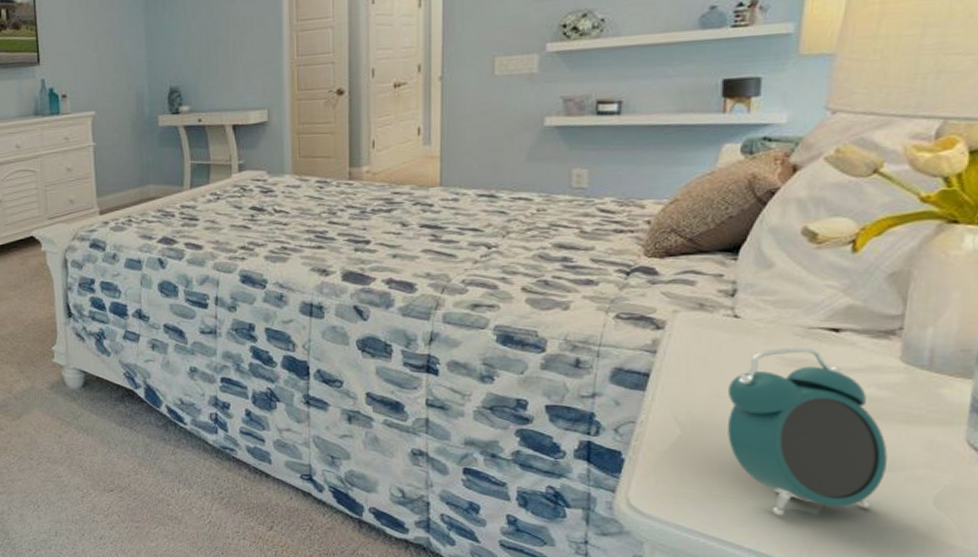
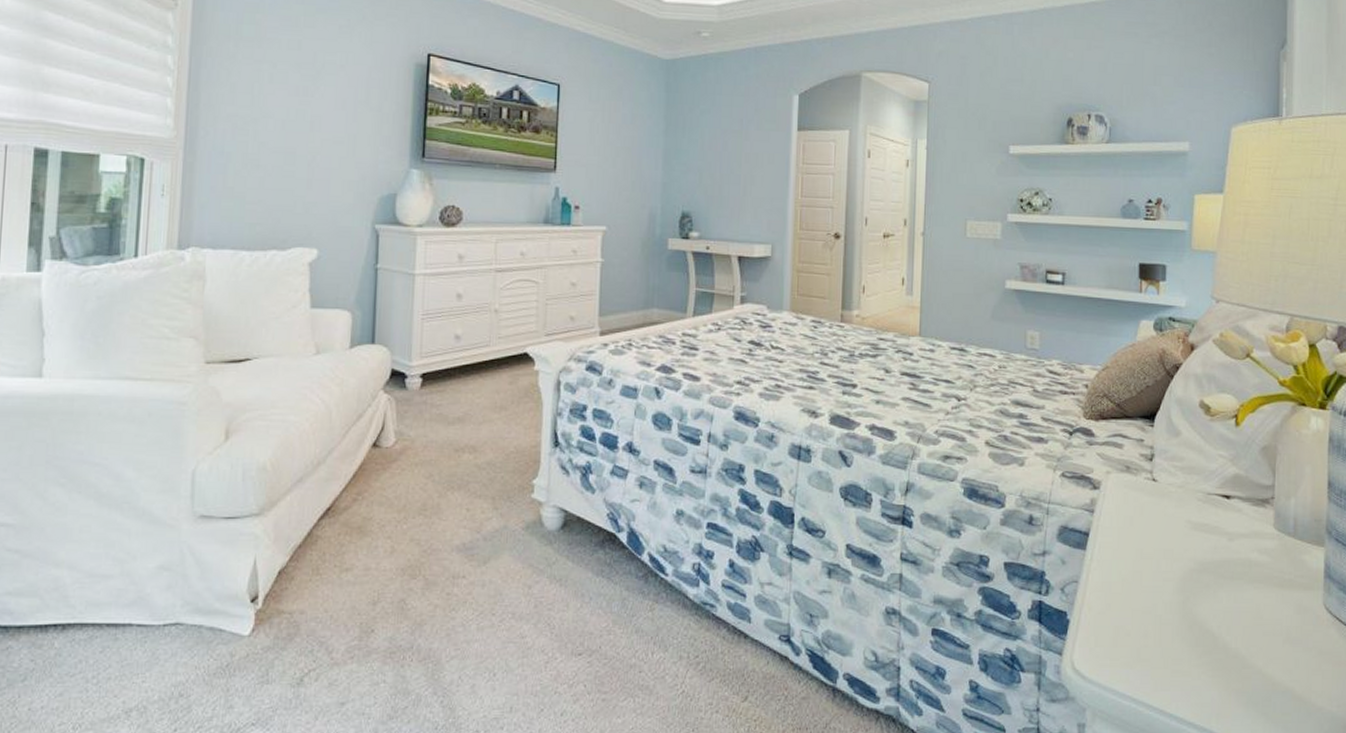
alarm clock: present [727,348,888,516] -> none [1149,512,1269,679]

